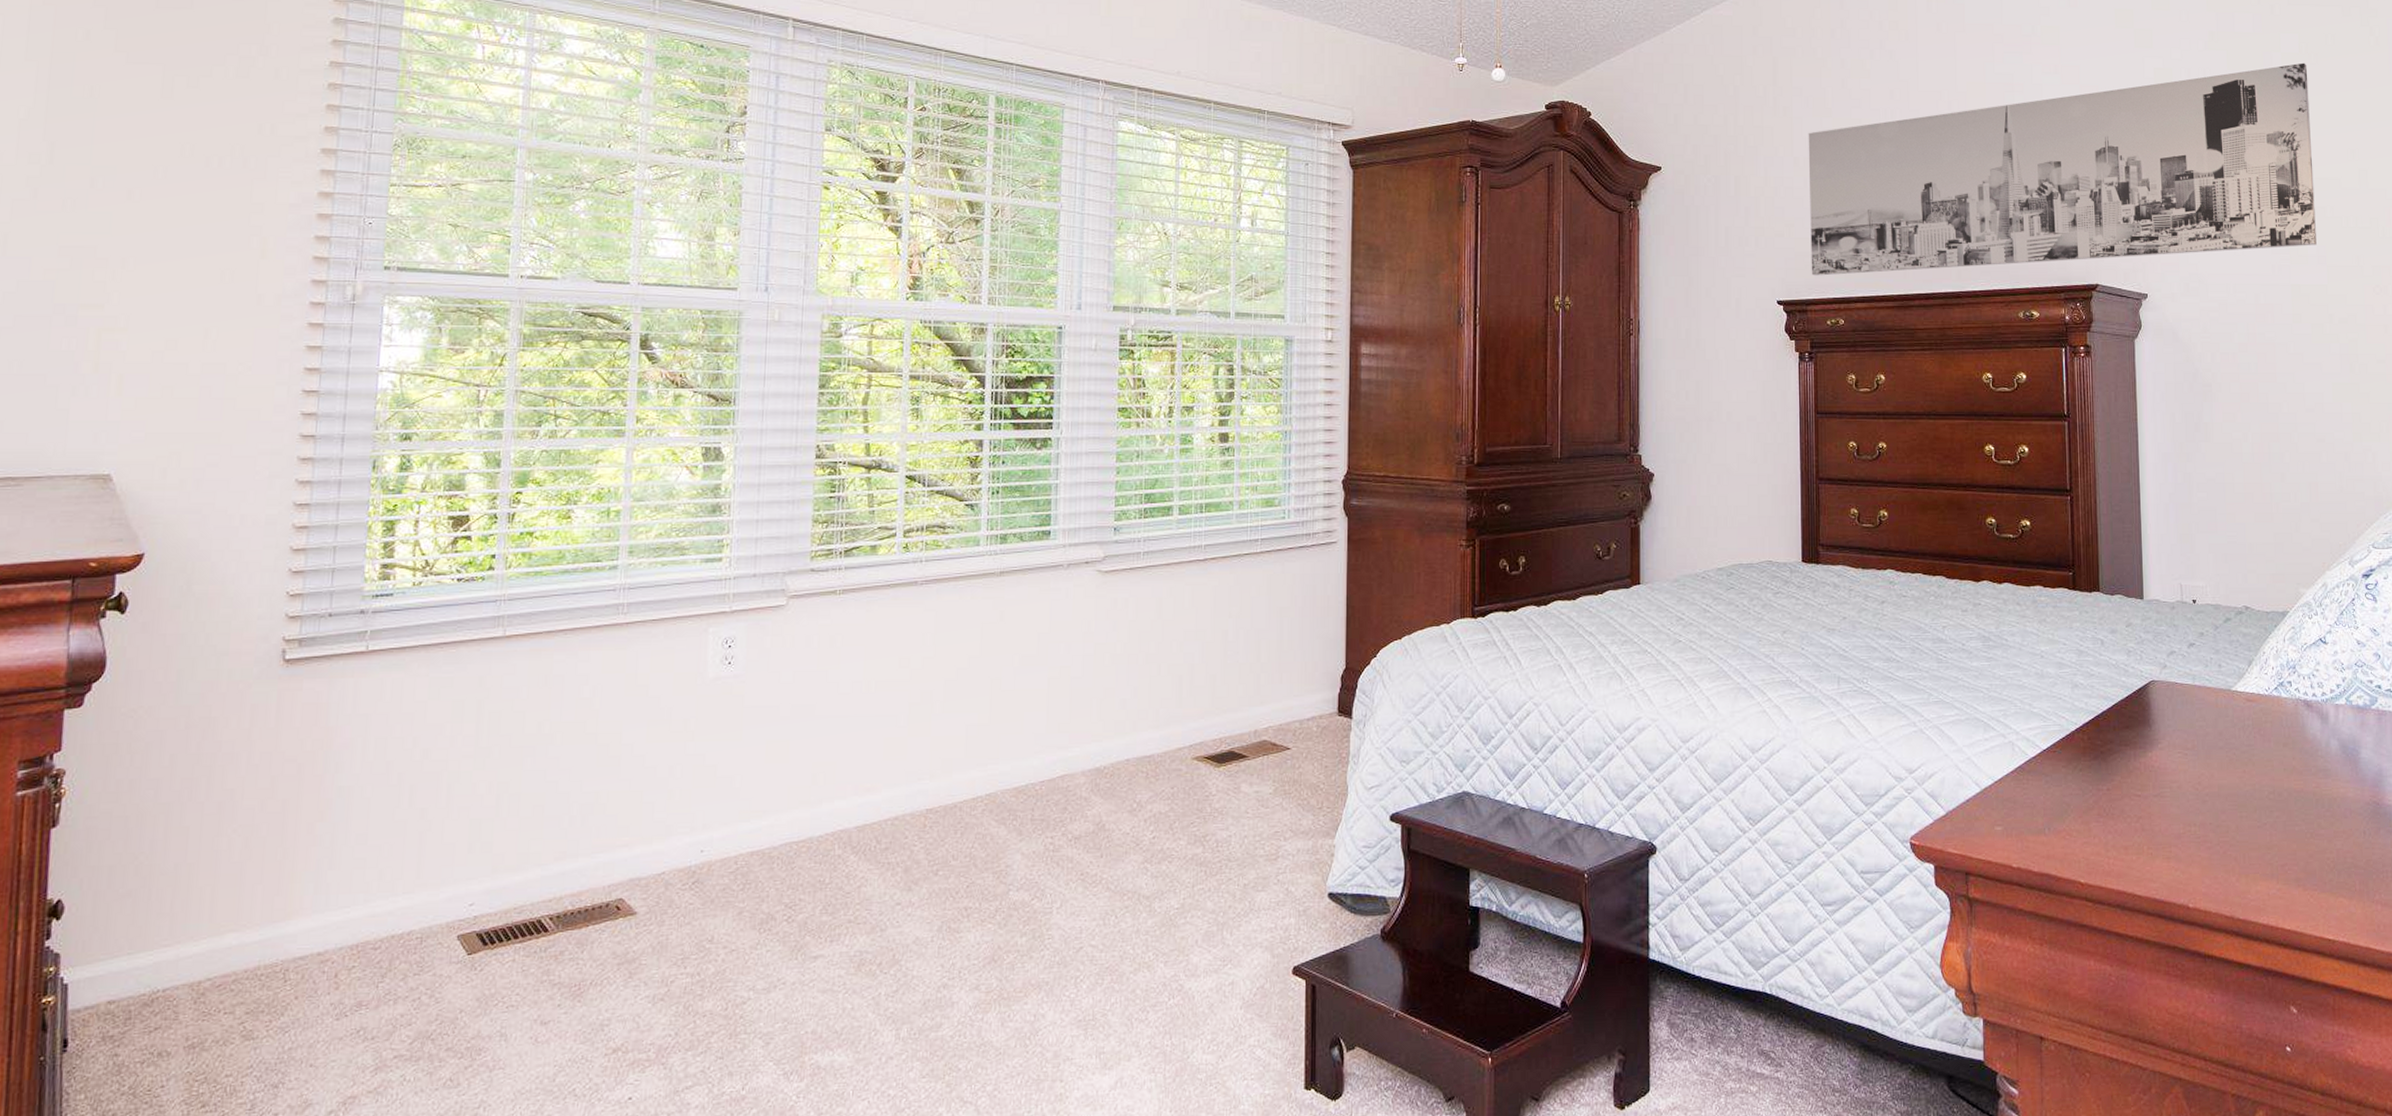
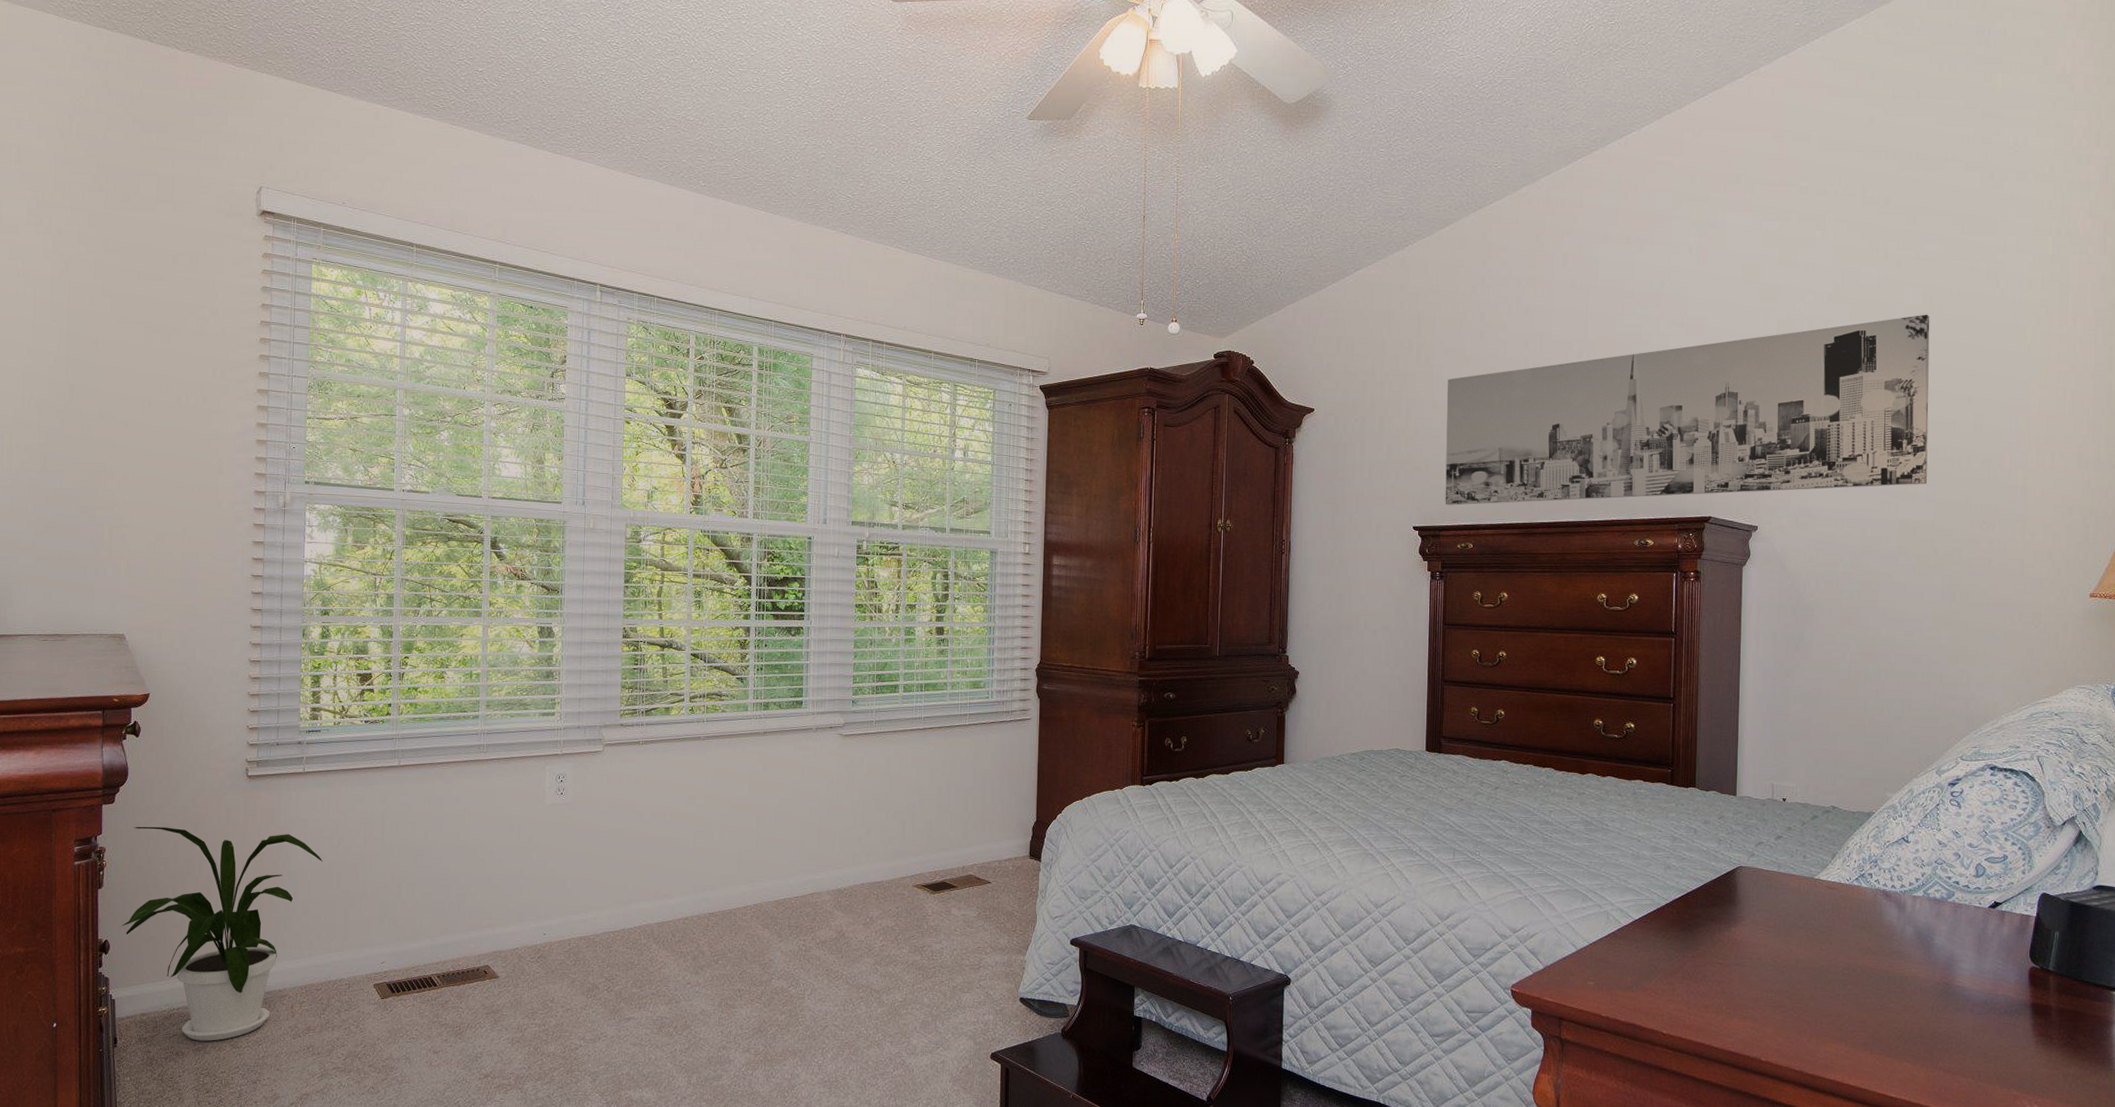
house plant: none [84,736,390,1034] -> present [122,826,323,1041]

